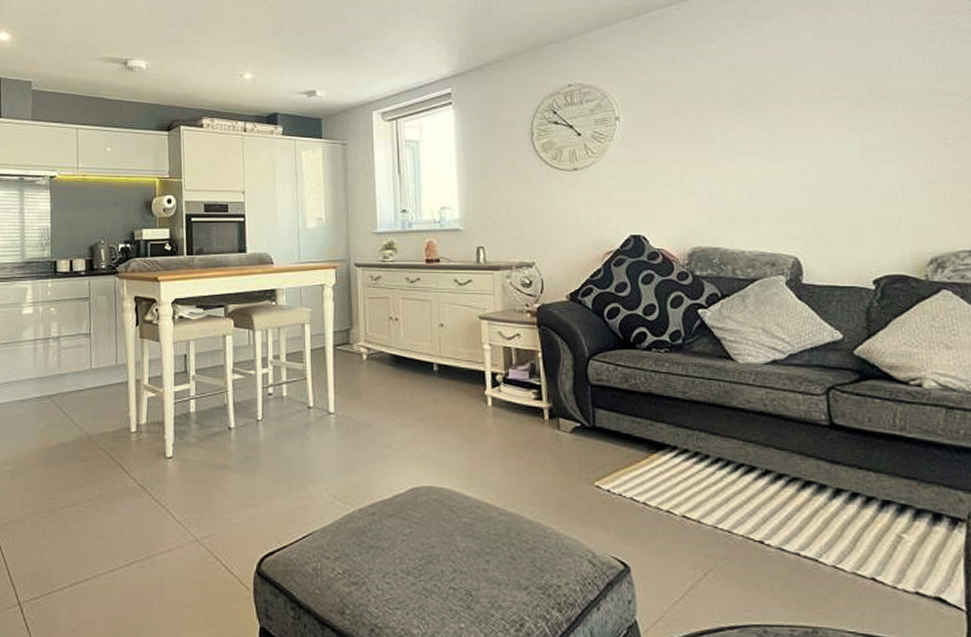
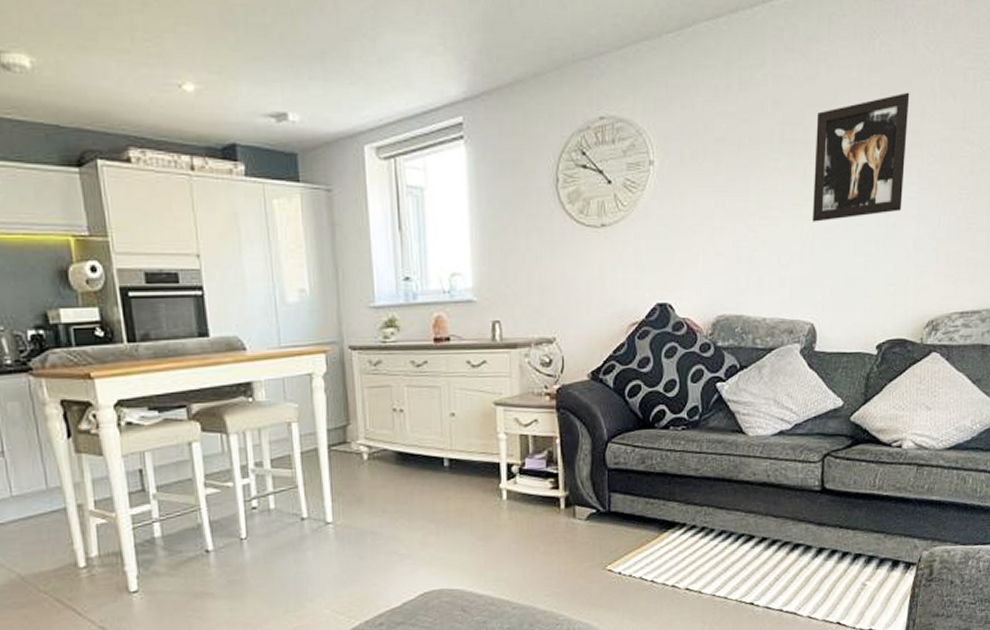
wall art: none [775,53,881,166] -> present [812,92,910,222]

